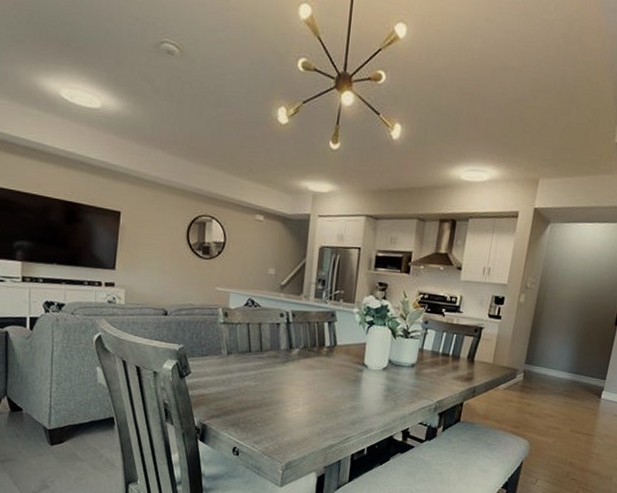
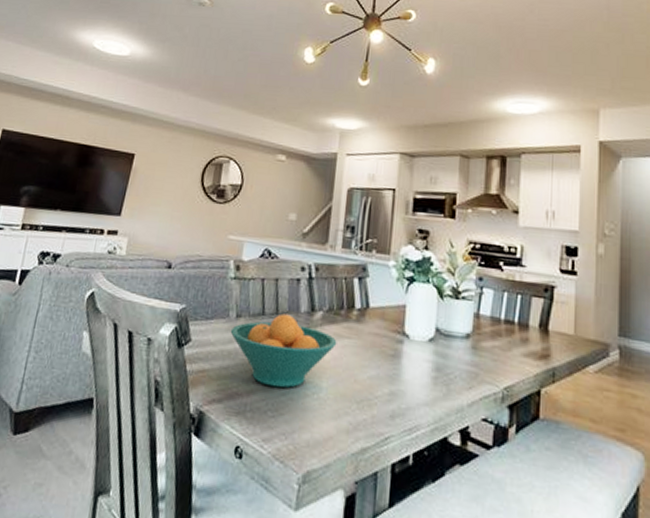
fruit bowl: none [223,351,311,406] -> present [230,313,337,388]

